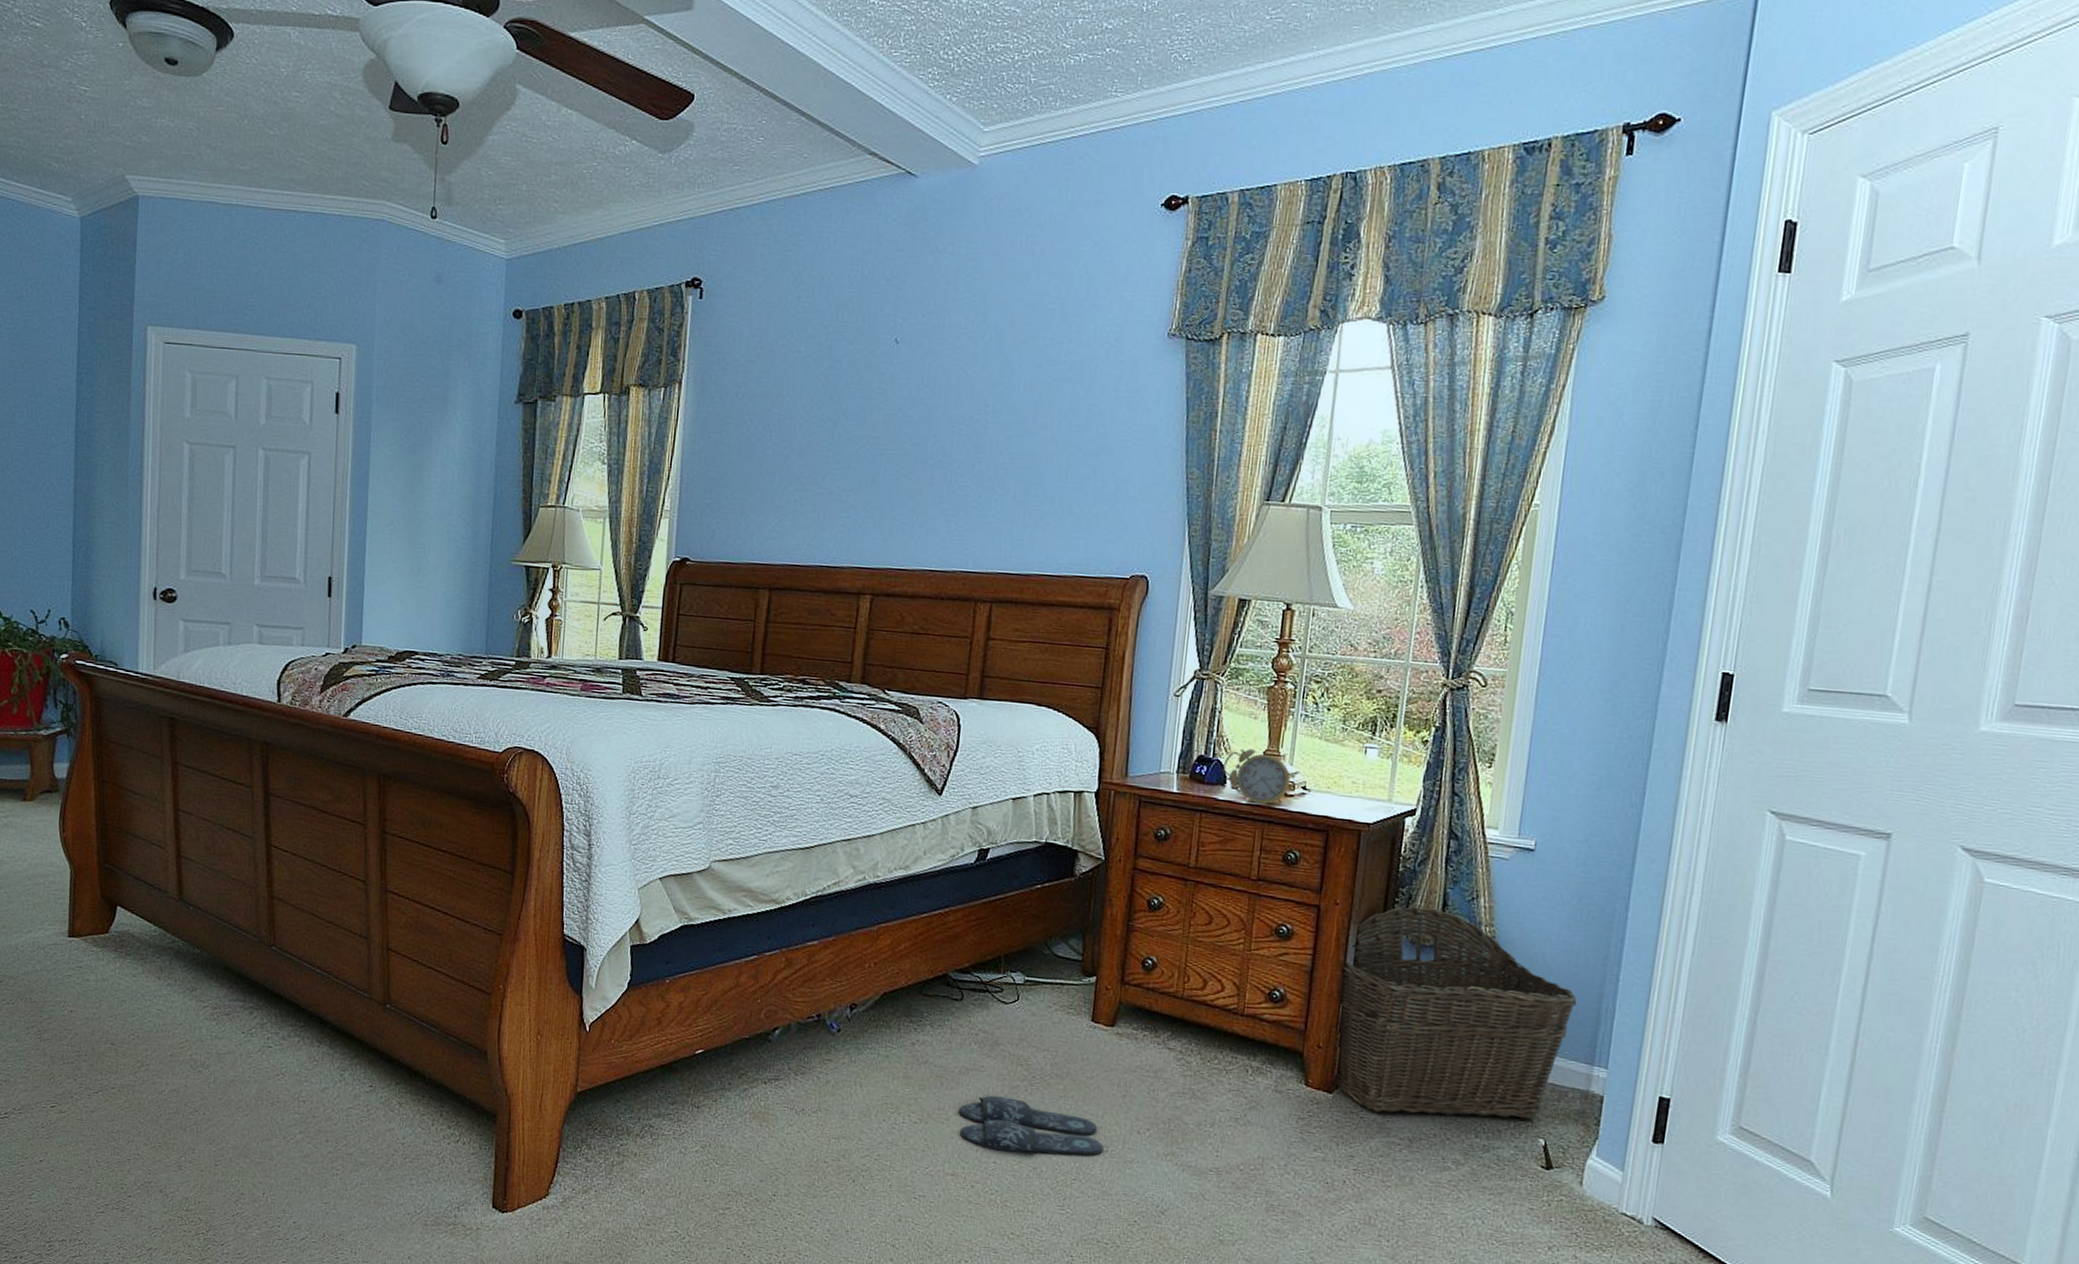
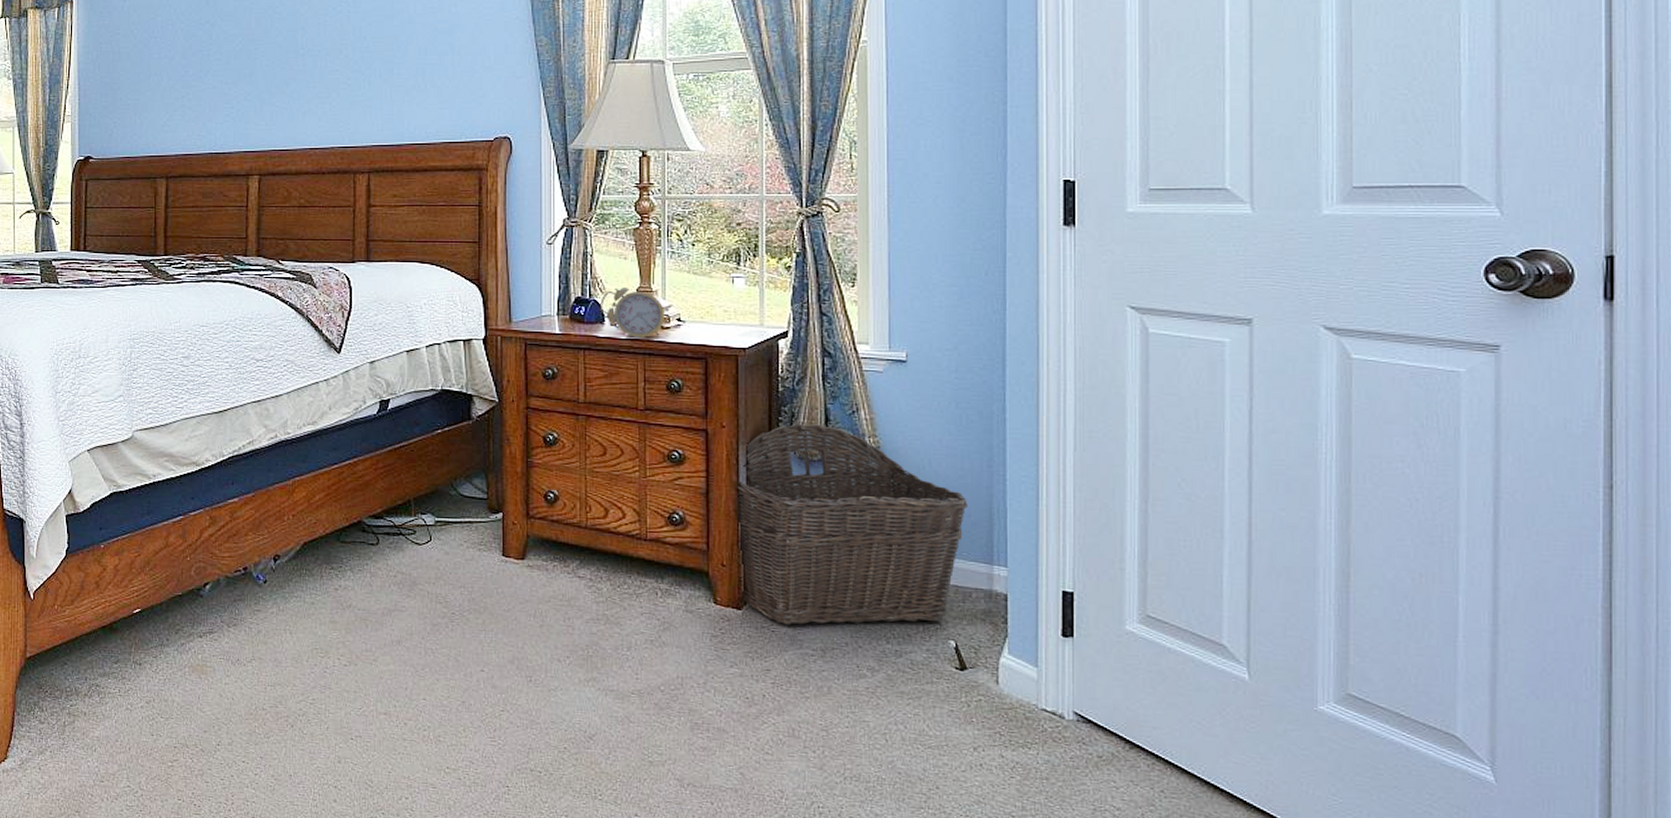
slippers: present [958,1095,1104,1156] -> none [385,634,527,688]

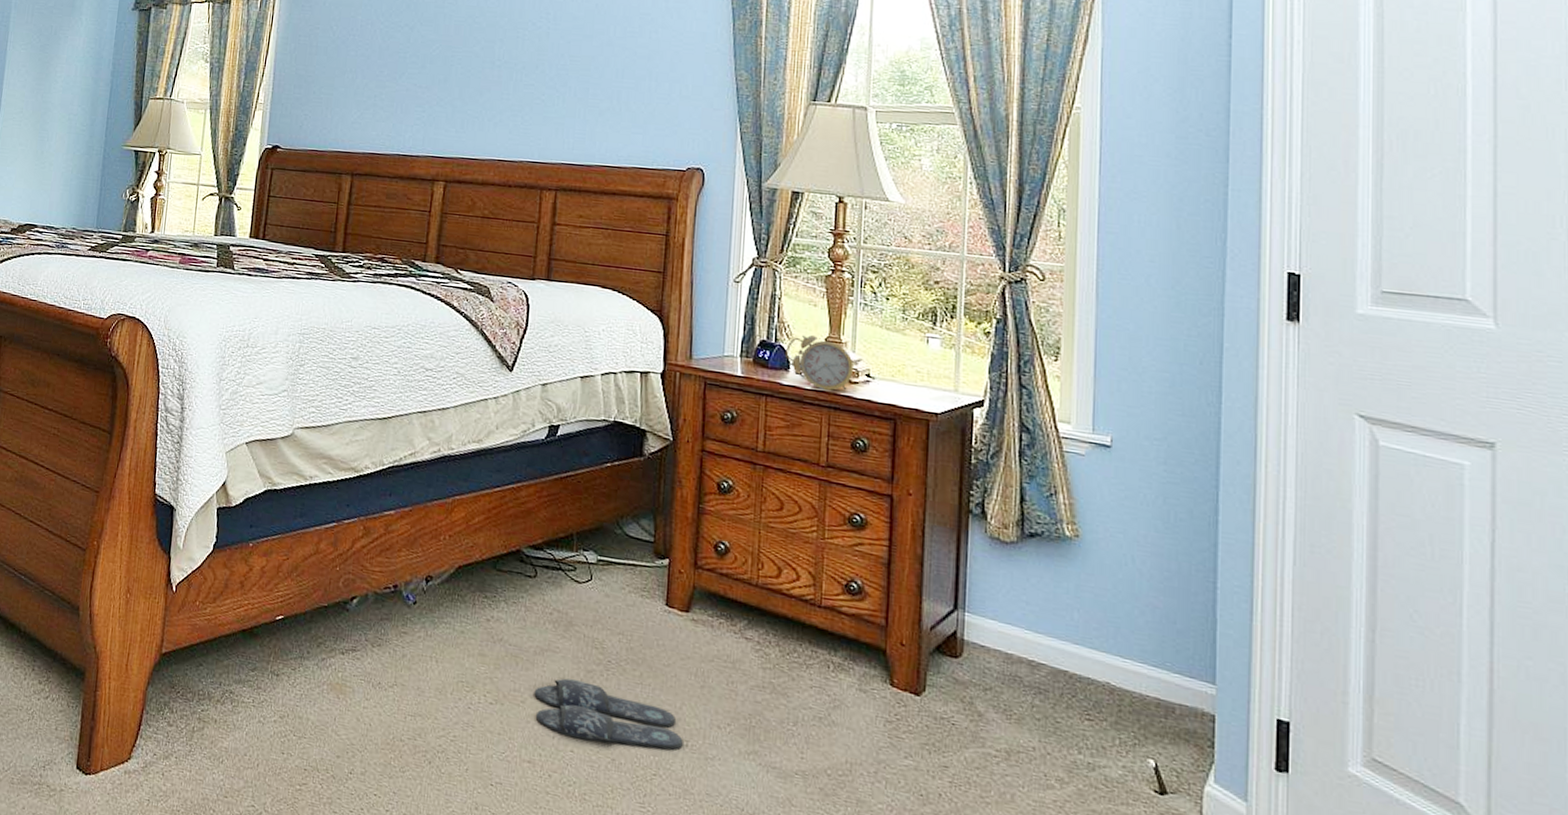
slippers: none [385,634,527,688] -> present [534,678,683,750]
wicker basket: present [737,423,968,626] -> none [919,500,1173,737]

